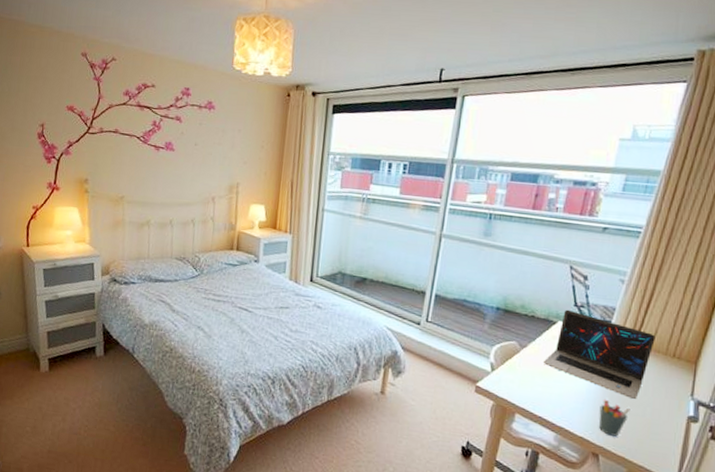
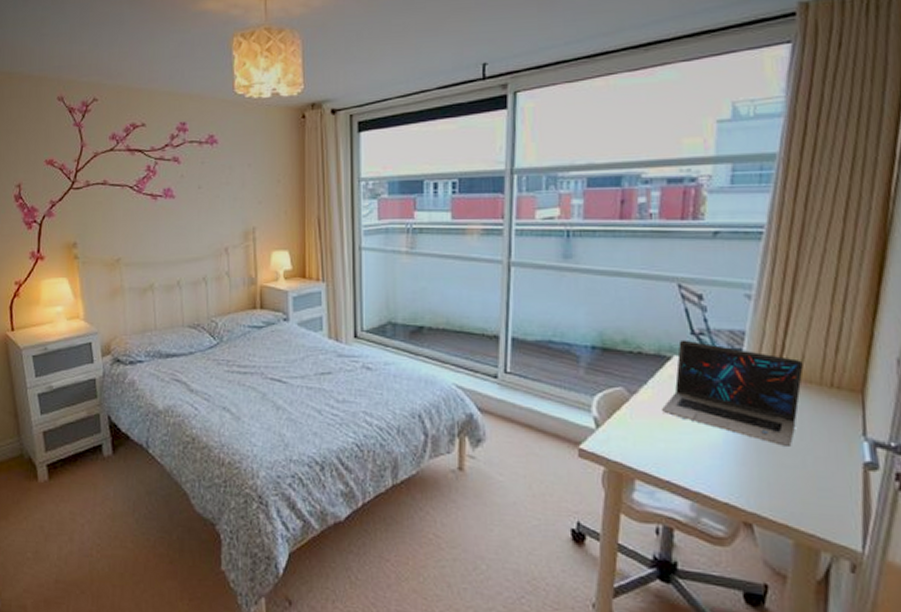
pen holder: present [598,399,631,437] -> none [744,450,786,498]

